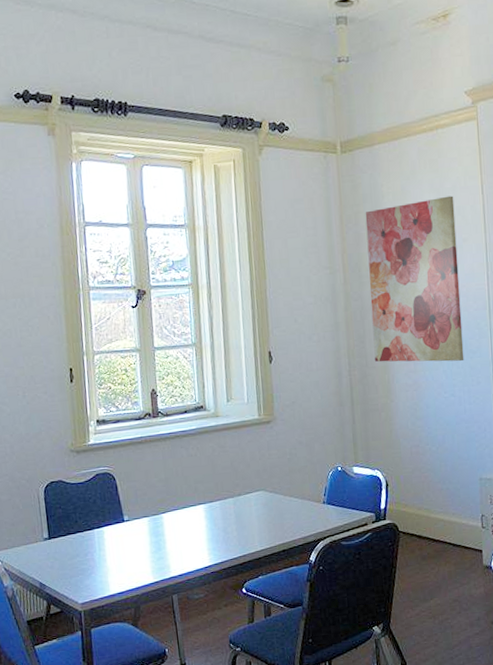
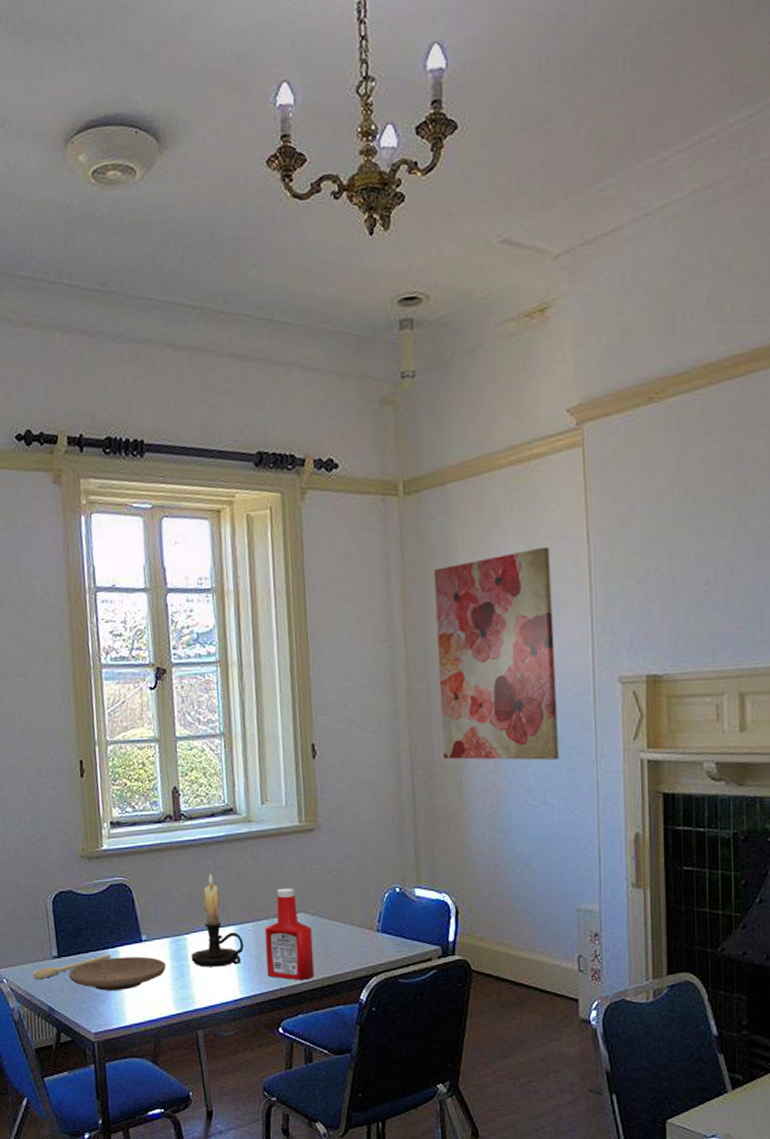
spoon: none [25,533,97,559] -> present [33,954,112,979]
plate: none [58,534,145,566] -> present [68,956,166,991]
candle holder: none [167,461,213,541] -> present [190,873,244,967]
ketchup bottle: none [230,470,272,548] -> present [264,887,314,980]

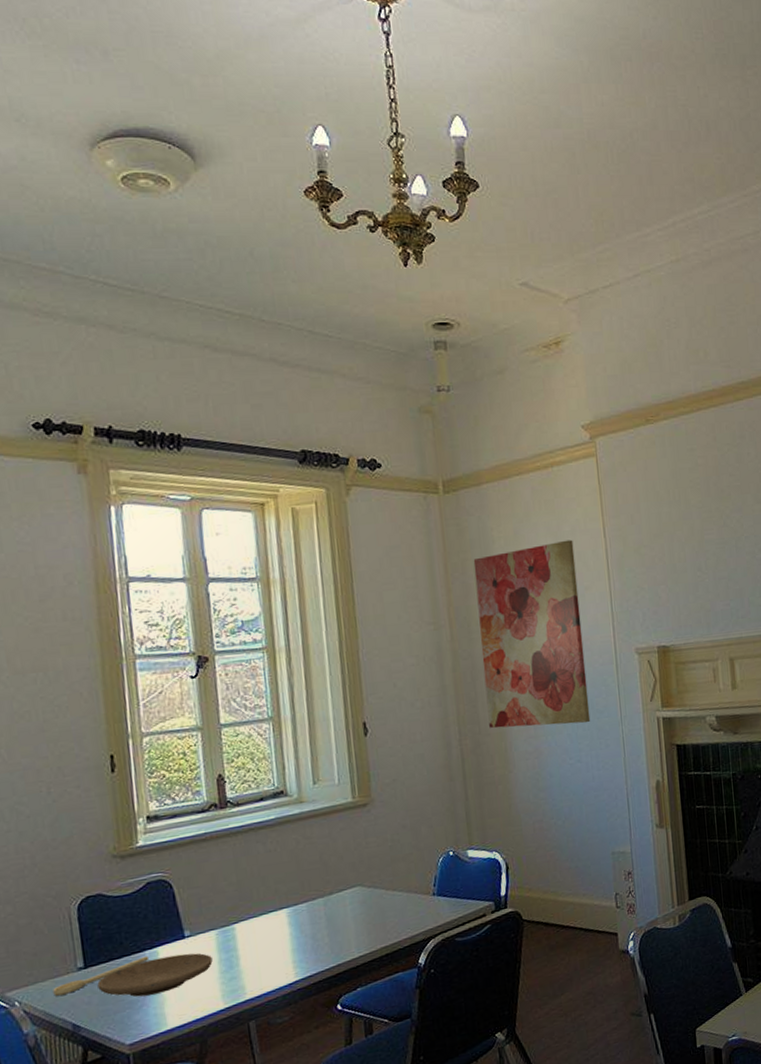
candle holder: present [190,873,244,967] -> none [240,858,298,955]
ketchup bottle: present [264,887,314,980] -> none [319,863,372,955]

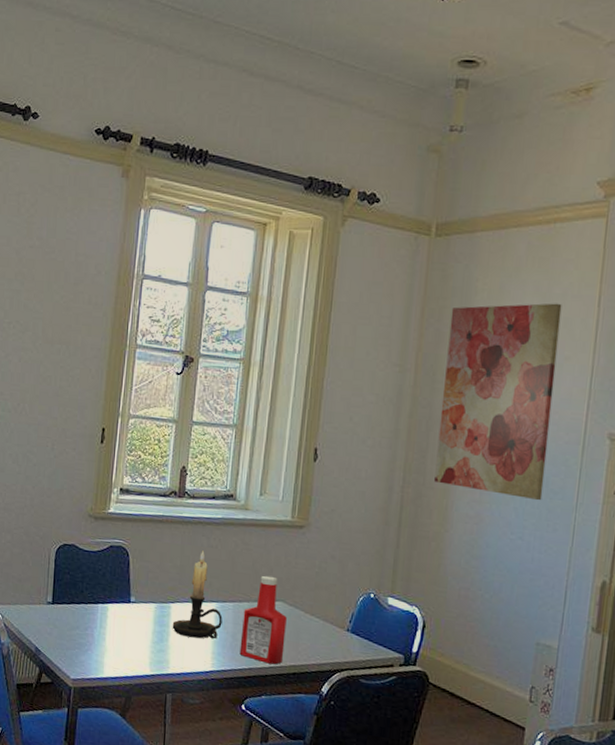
spoon: present [53,956,150,996] -> none [27,608,101,621]
plate: present [97,953,213,997] -> none [59,612,148,645]
candle holder: none [240,858,298,955] -> present [172,551,223,639]
ketchup bottle: none [319,863,372,955] -> present [239,575,287,665]

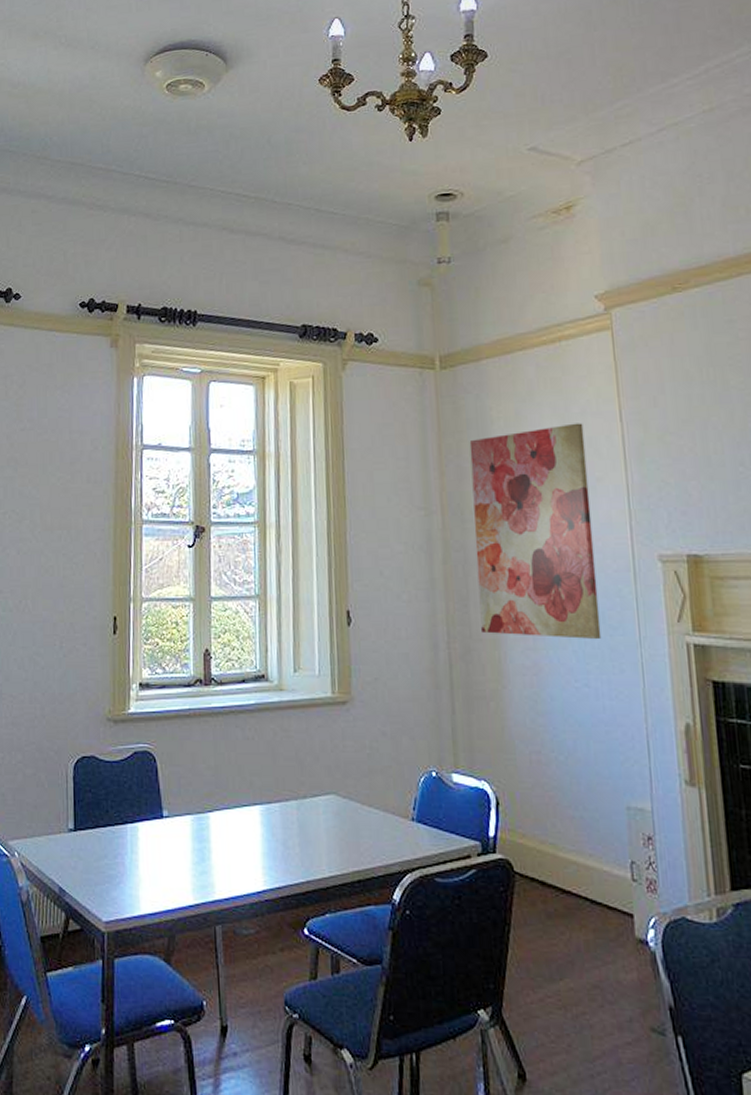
candle holder: present [172,551,223,639] -> none [213,745,270,852]
ketchup bottle: present [239,575,287,665] -> none [292,765,344,873]

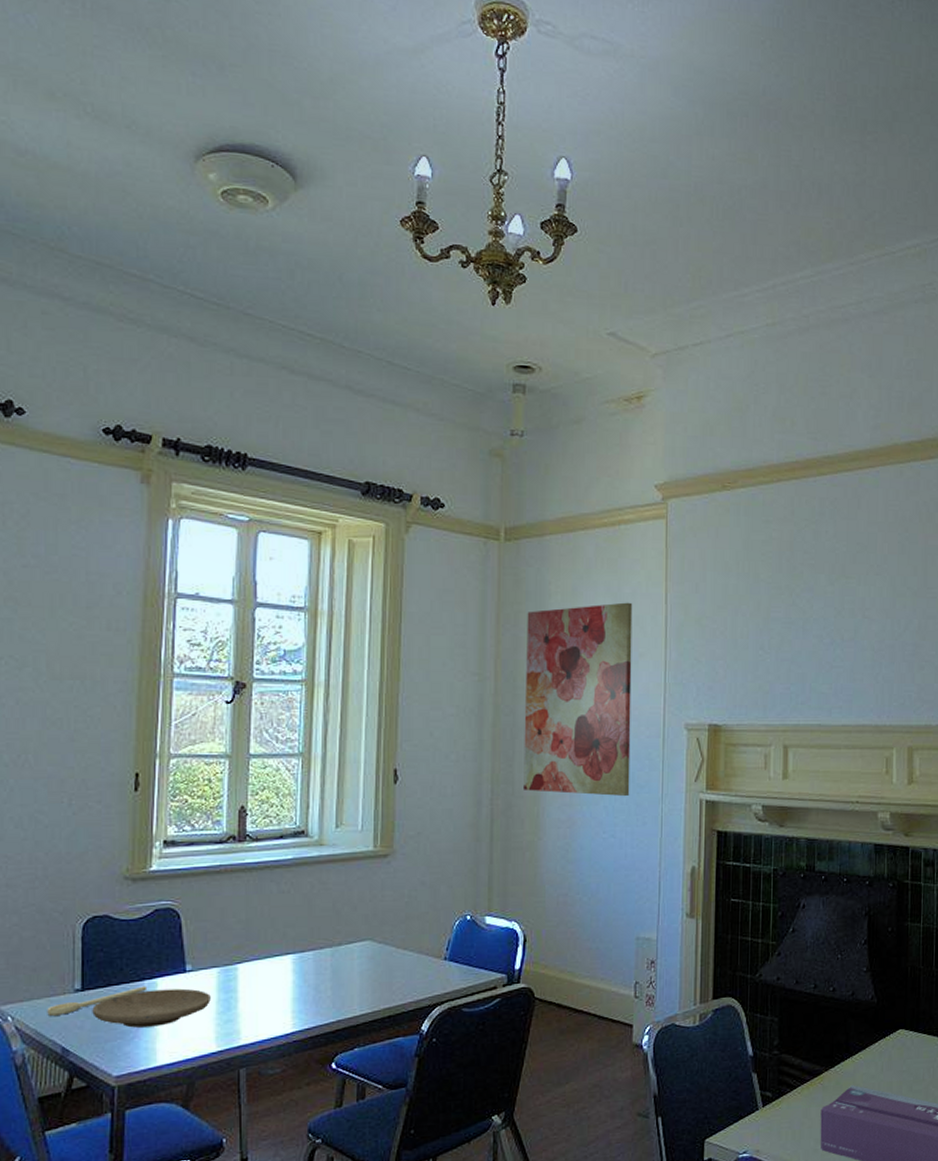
spoon: none [46,829,130,854] -> present [47,986,148,1016]
plate: none [83,834,186,873] -> present [92,988,211,1028]

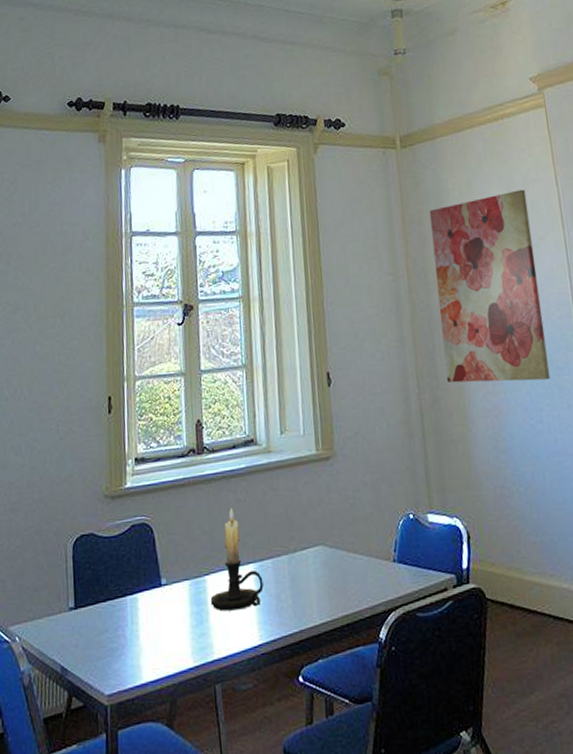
spoon: present [47,986,148,1016] -> none [47,601,130,635]
plate: present [92,988,211,1028] -> none [84,603,185,645]
candle holder: none [241,898,302,1000] -> present [210,508,264,612]

